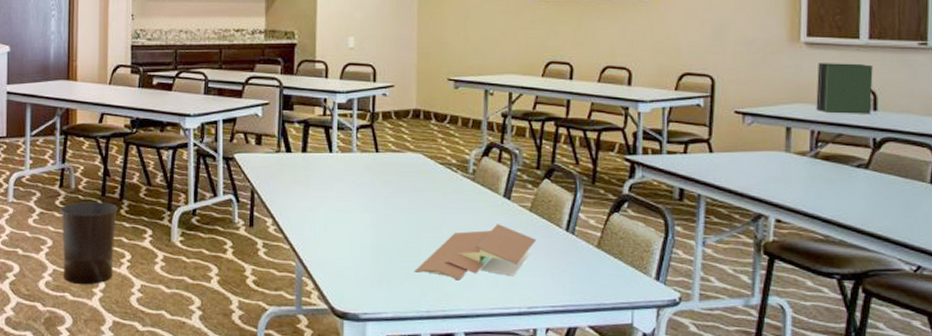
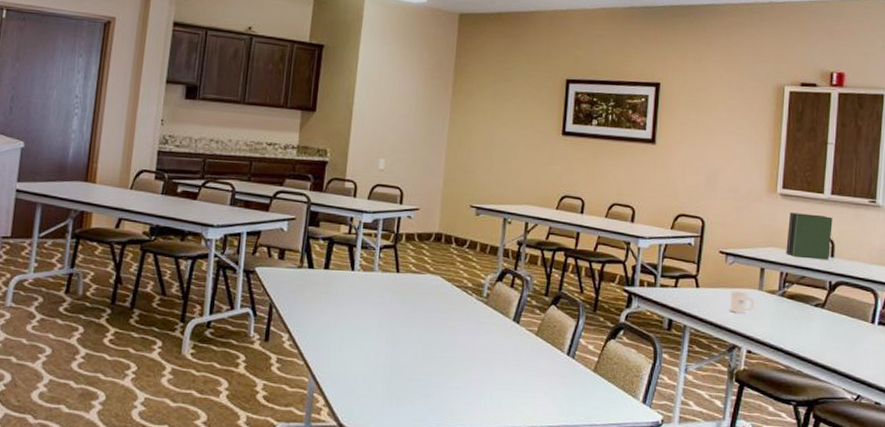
waste bin: present [60,202,118,285] -> none [59,309,128,397]
papers: present [415,224,537,281] -> none [425,346,541,400]
mug: none [750,154,782,179] -> present [729,291,755,313]

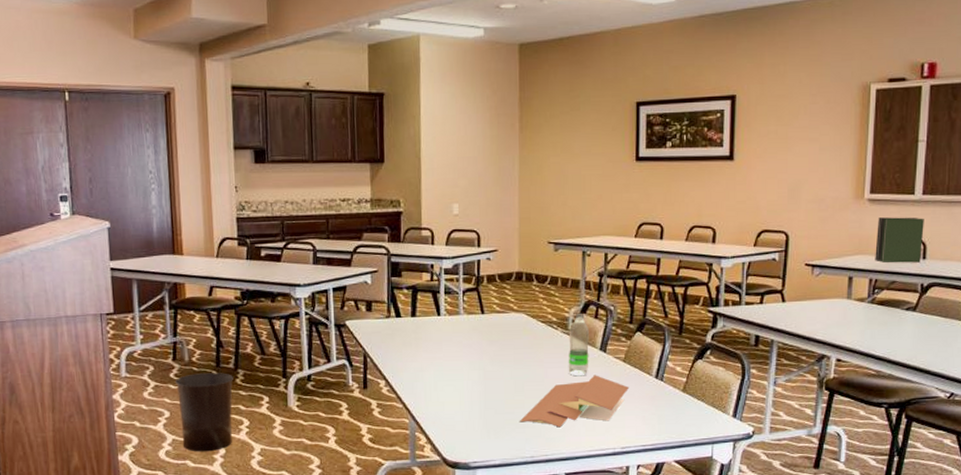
waste bin: none [59,309,128,397] -> present [174,373,234,452]
papers: none [425,346,541,400] -> present [520,375,630,428]
bottle: none [479,280,505,347] -> present [568,313,590,377]
mug: present [729,291,755,313] -> none [817,302,843,324]

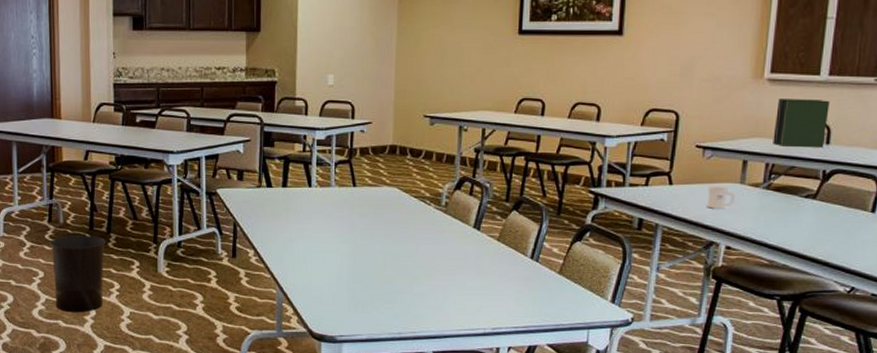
papers: present [520,375,630,428] -> none [389,253,503,305]
bottle: present [568,313,590,377] -> none [440,189,464,254]
mug: none [817,302,843,324] -> present [706,186,736,209]

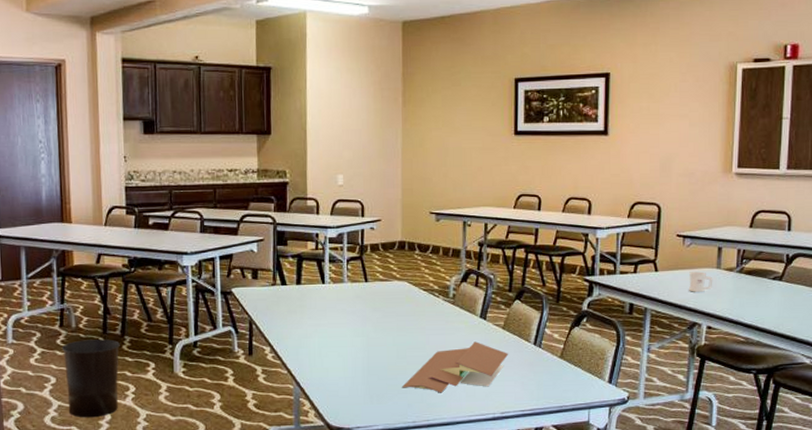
papers: none [389,253,503,305] -> present [402,341,509,393]
binder: present [773,99,830,148] -> none [743,190,789,235]

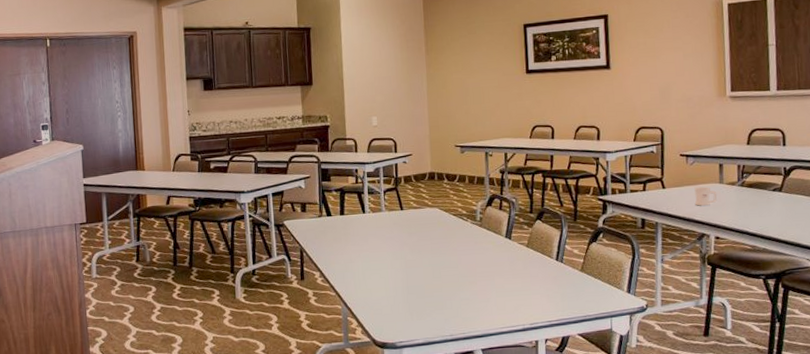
waste bin: present [61,339,120,418] -> none [138,271,189,342]
papers: present [402,341,509,393] -> none [439,259,534,308]

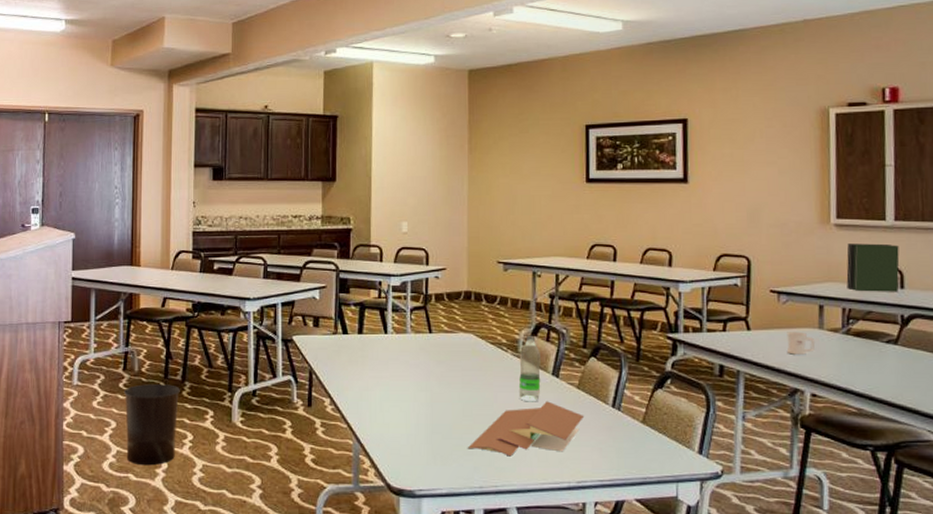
waste bin: none [138,271,189,342] -> present [123,384,180,466]
papers: none [439,259,534,308] -> present [468,401,585,457]
bottle: none [477,205,497,262] -> present [518,335,542,402]
binder: none [740,110,782,151] -> present [846,243,900,292]

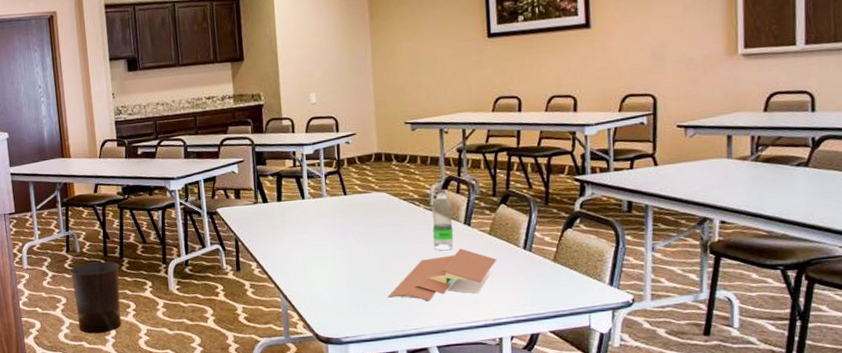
mug: present [786,331,816,355] -> none [694,162,724,186]
binder: present [846,243,900,292] -> none [755,68,811,118]

